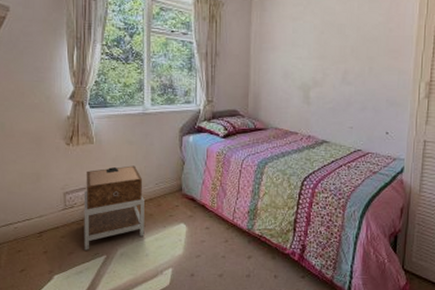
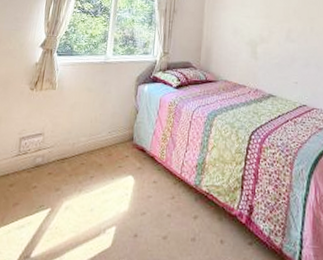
nightstand: present [83,165,145,250] -> none [30,112,96,202]

